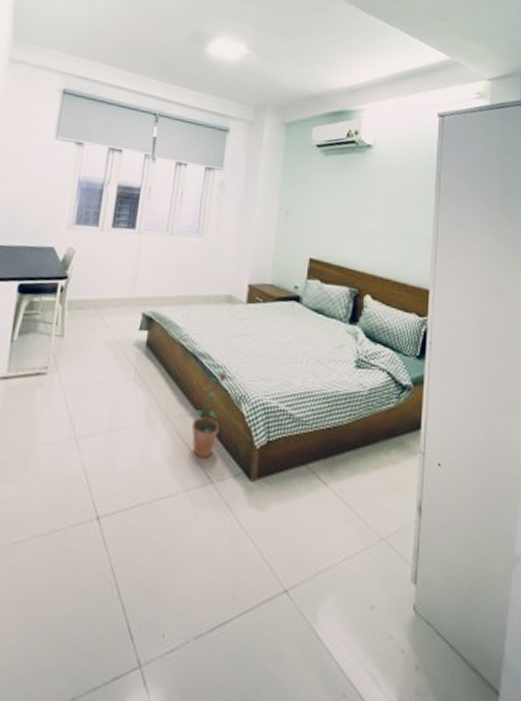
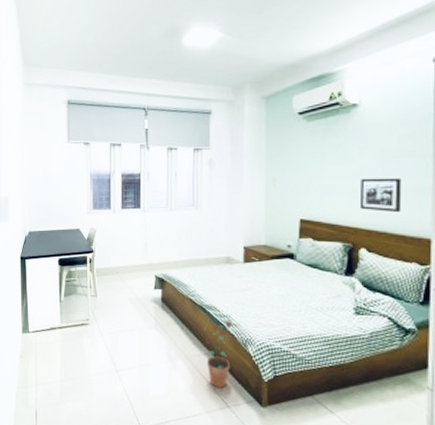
picture frame: none [367,221,406,260] -> present [359,177,402,213]

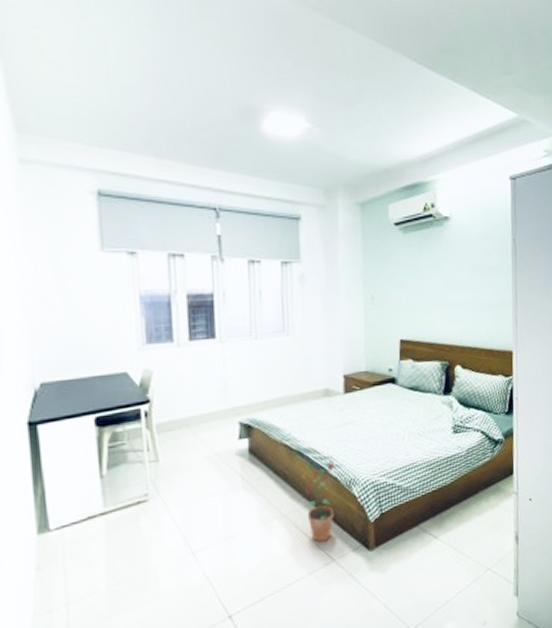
picture frame: present [359,177,402,213] -> none [454,292,489,328]

